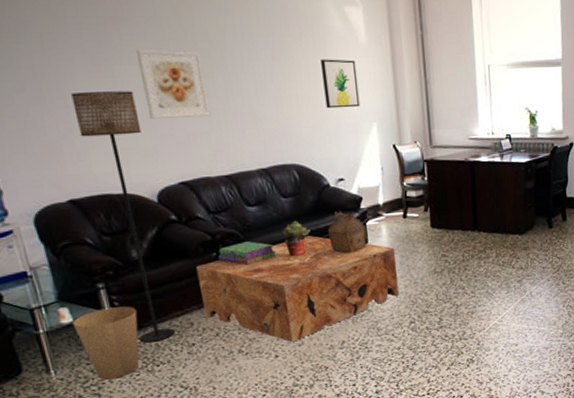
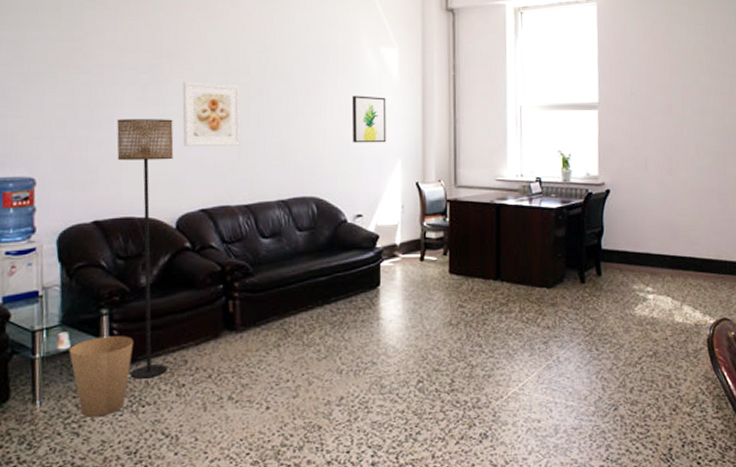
coffee table: present [196,236,400,342] -> none [200,274,409,393]
stack of books: present [218,241,276,265] -> none [224,275,283,301]
potted plant: present [283,221,311,257] -> none [293,257,322,296]
hut: present [328,210,368,253] -> none [340,248,381,295]

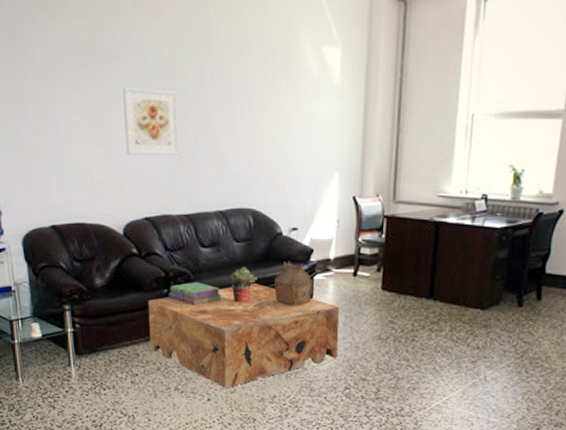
trash can: present [69,336,134,417] -> none [40,329,93,395]
floor lamp: present [117,119,174,379] -> none [65,126,122,367]
coffee table: none [200,274,409,393] -> present [148,284,340,388]
stack of books: none [224,275,283,301] -> present [168,282,222,306]
potted plant: none [293,257,322,296] -> present [231,267,257,303]
hut: none [340,248,381,295] -> present [275,260,314,306]
wall art: present [353,95,387,143] -> none [290,102,326,154]

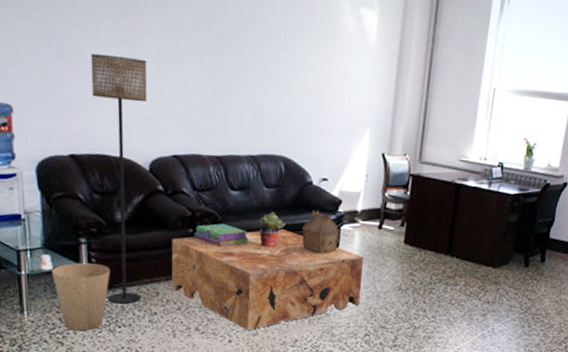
trash can: none [40,329,93,395] -> present [51,262,111,332]
floor lamp: none [65,126,122,367] -> present [91,54,148,304]
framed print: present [123,86,180,155] -> none [156,21,215,96]

